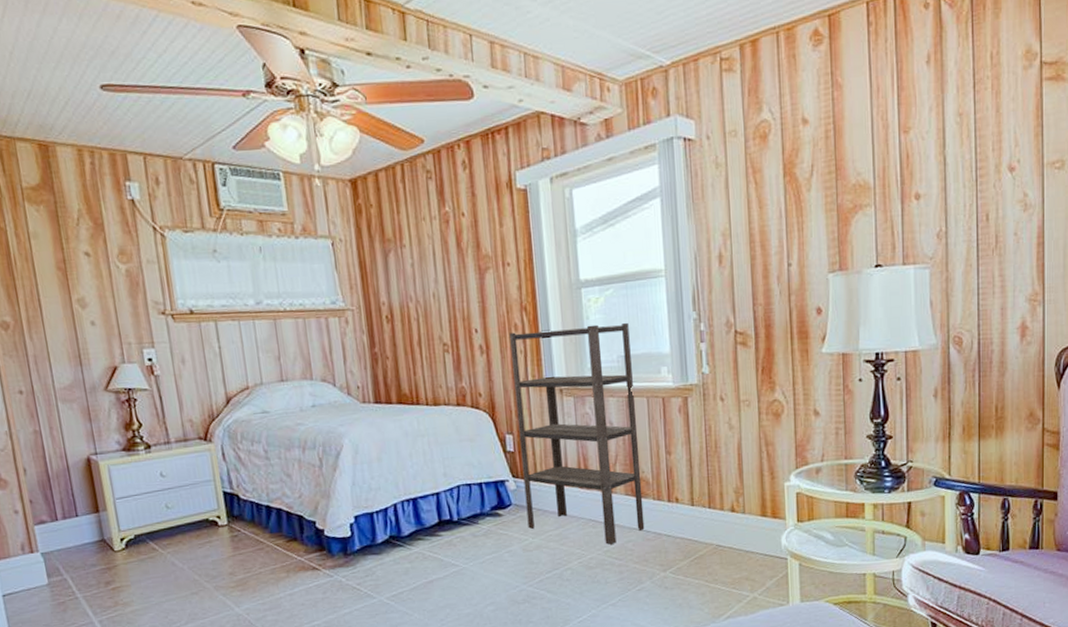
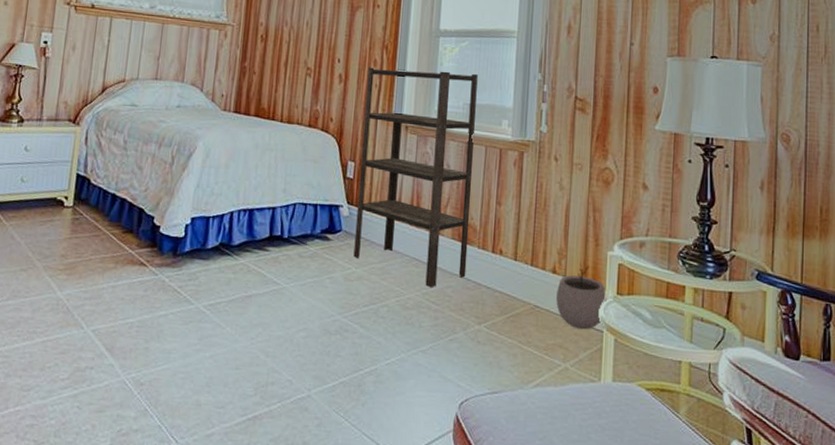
plant pot: none [737,498,788,561] -> present [556,263,607,330]

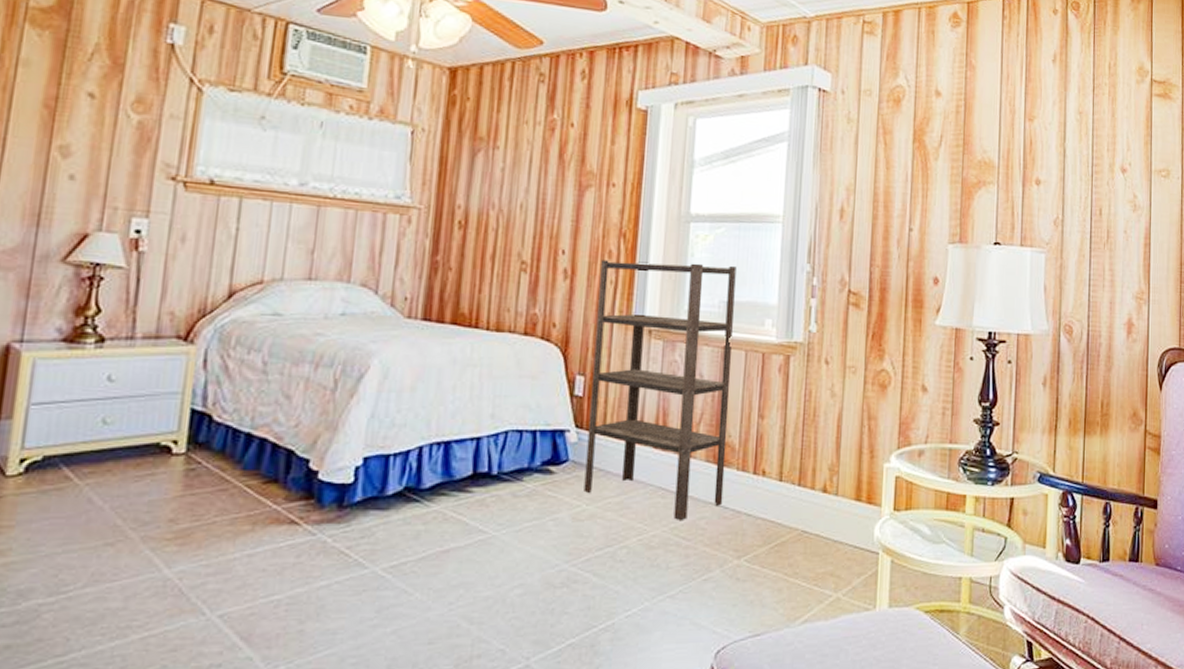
plant pot: present [556,263,607,330] -> none [827,479,883,553]

